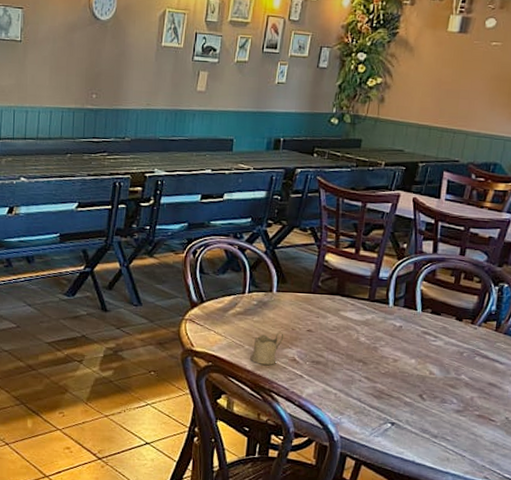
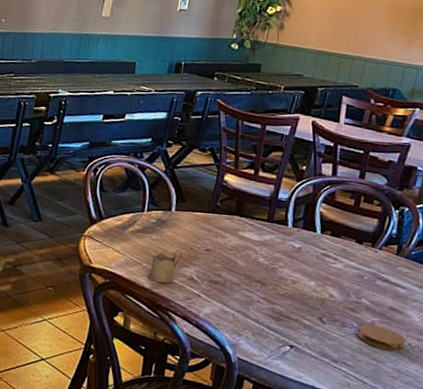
coaster: none [457,400,504,425] -> present [357,324,406,351]

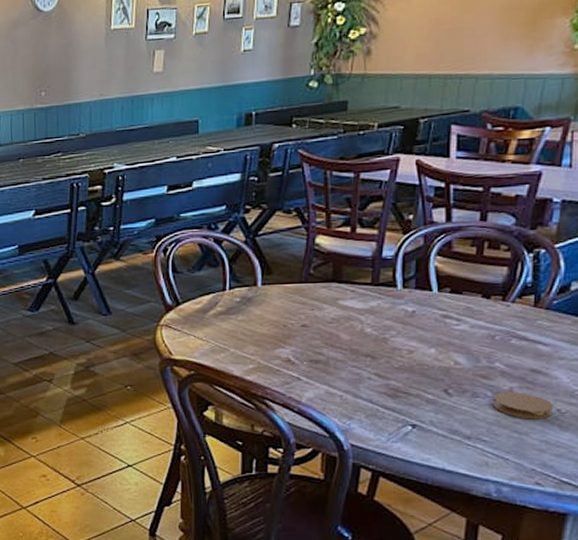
tea glass holder: present [148,250,182,283] -> none [237,330,275,369]

